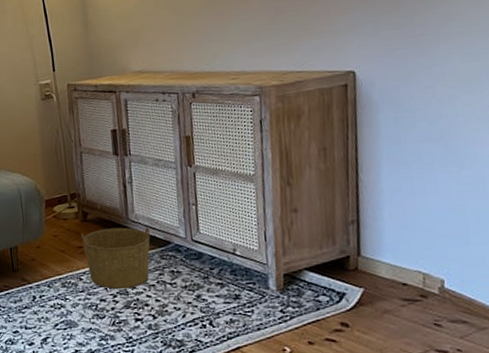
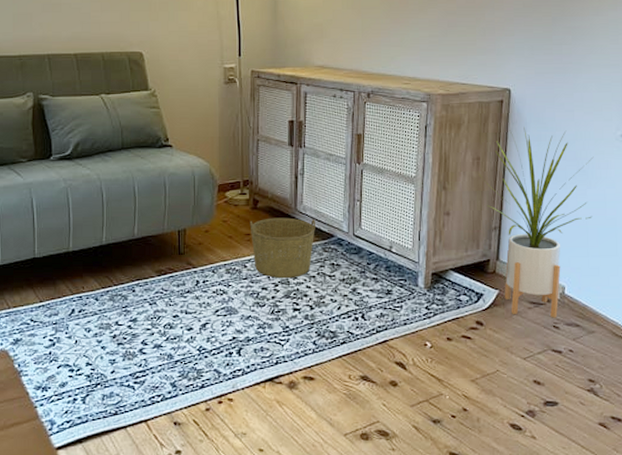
house plant: none [326,109,470,315] -> present [478,126,594,318]

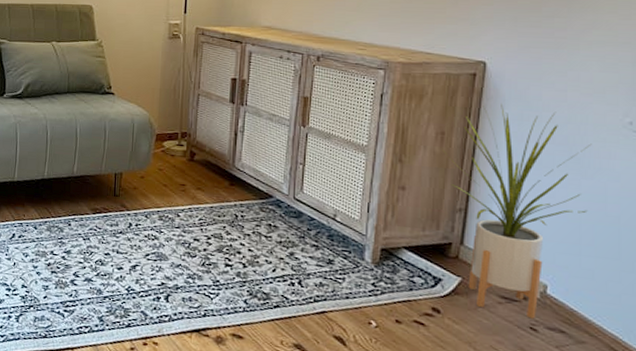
basket: present [249,217,315,278] -> none [185,171,253,233]

